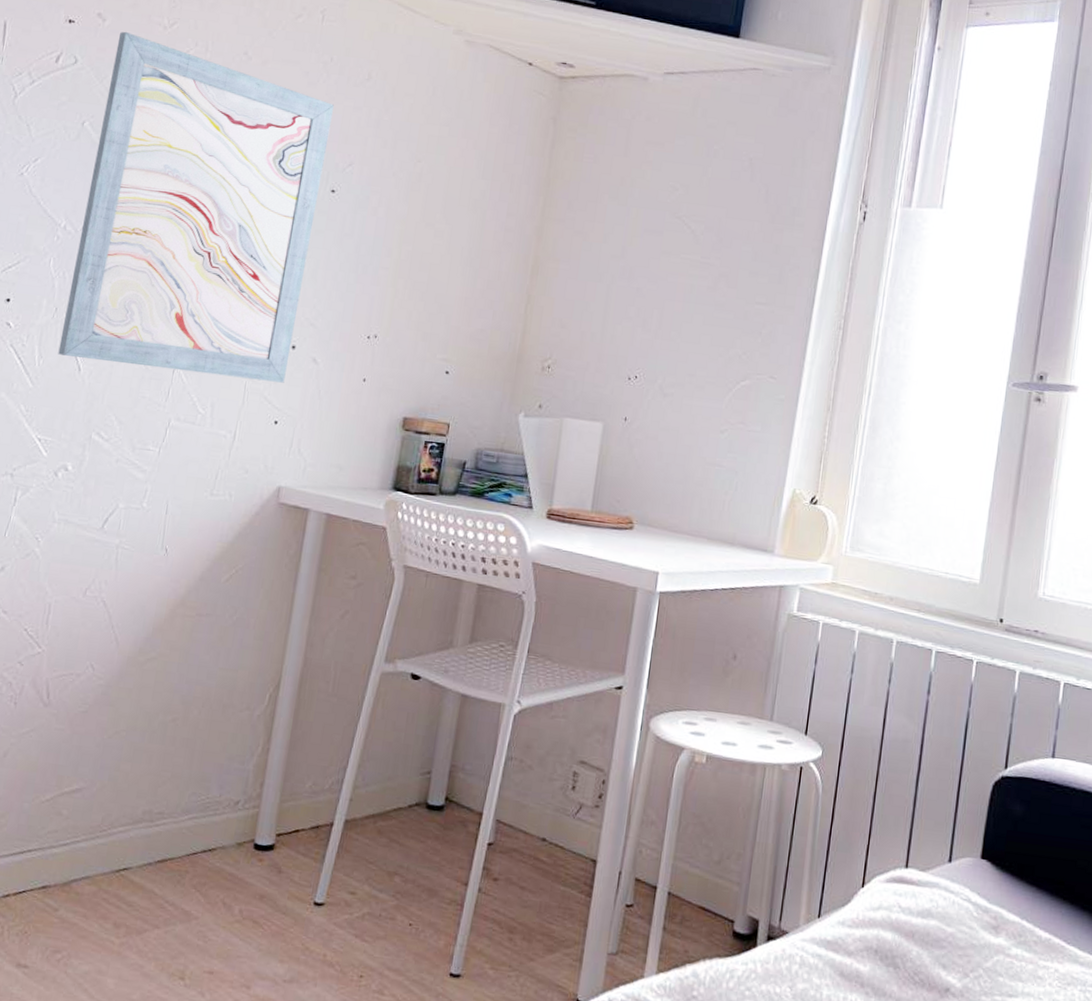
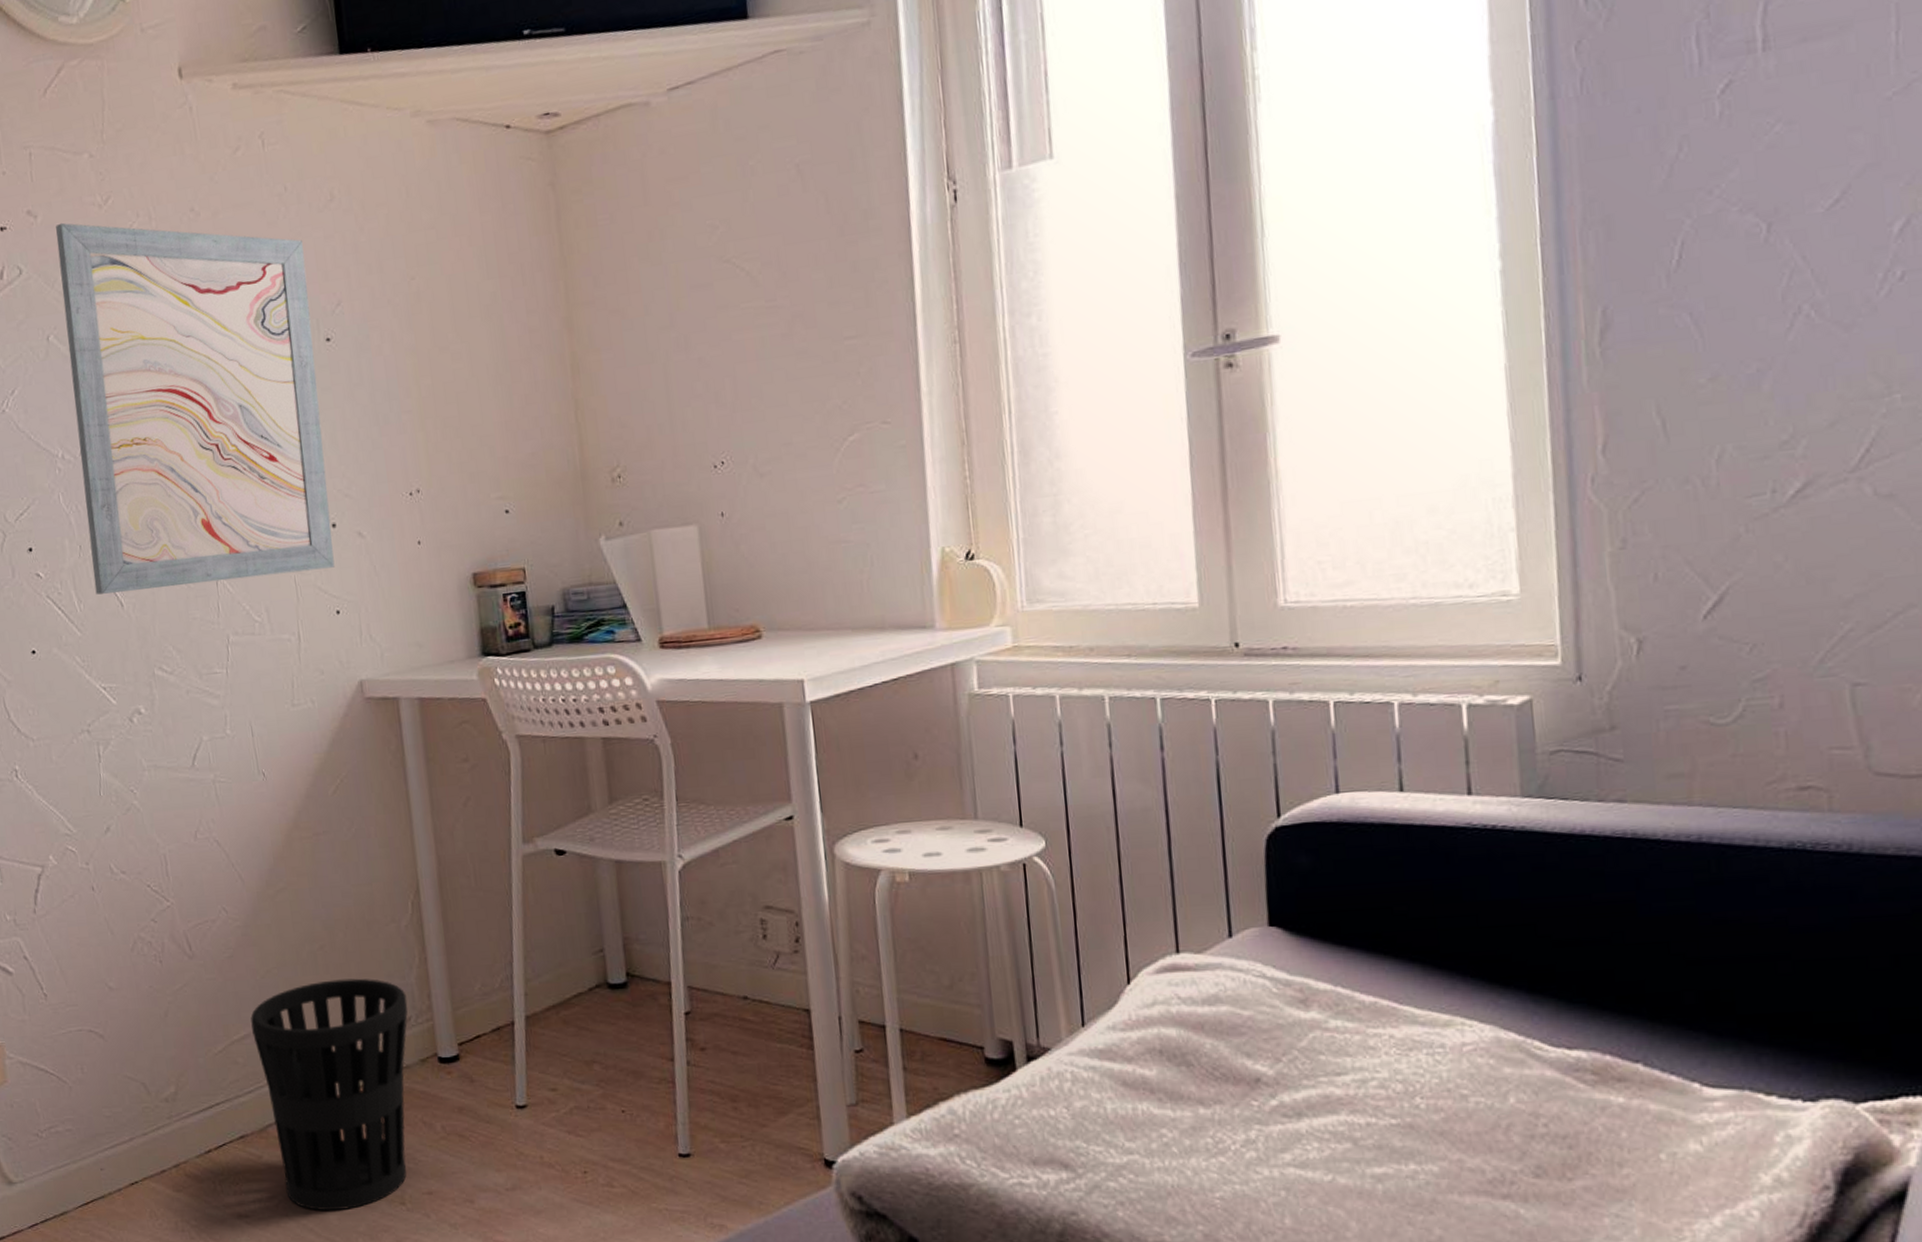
wastebasket: none [71,751,241,976] -> present [250,978,408,1211]

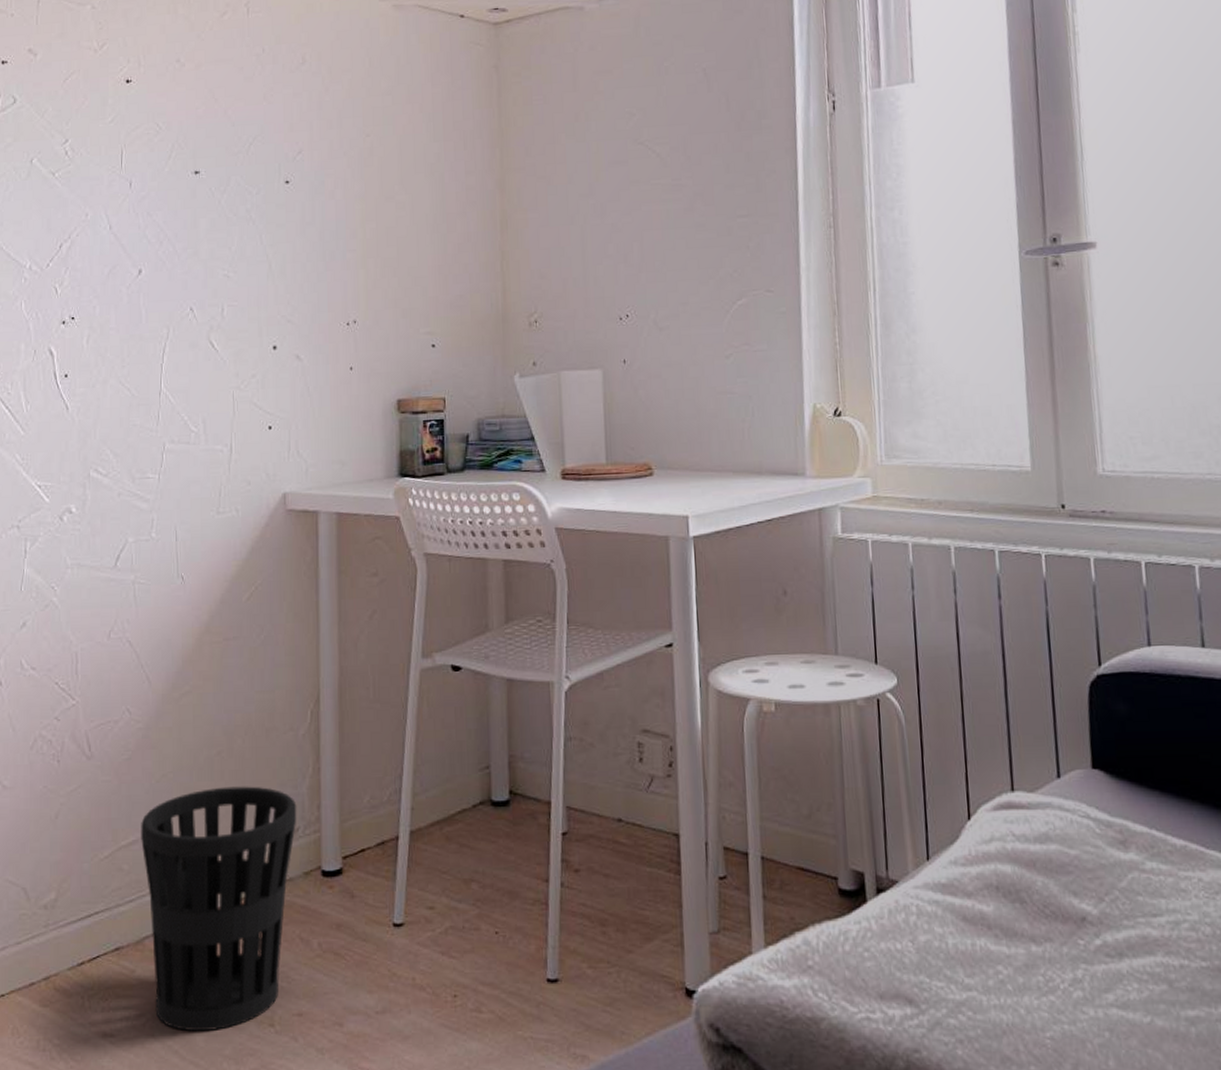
wall art: present [55,222,335,595] -> none [44,61,274,397]

